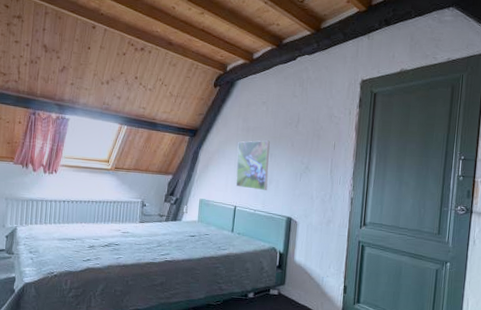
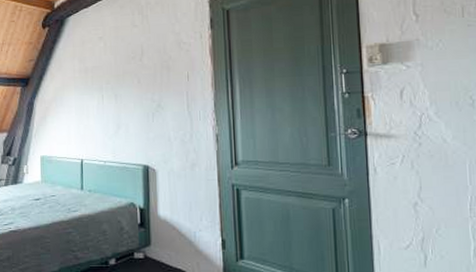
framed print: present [235,140,270,190] -> none [76,80,116,138]

